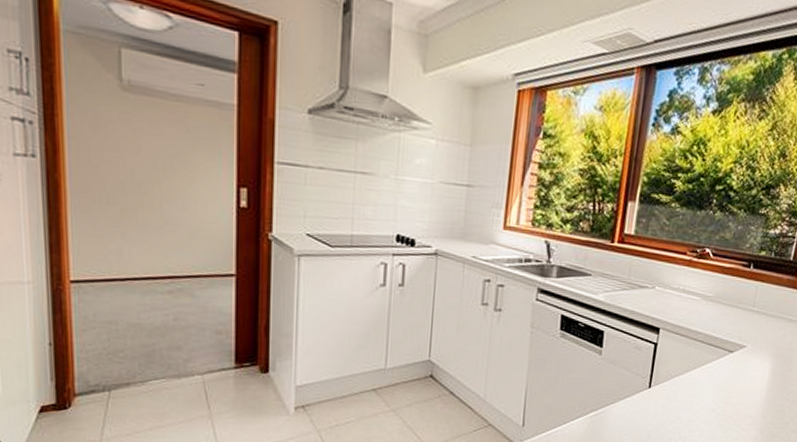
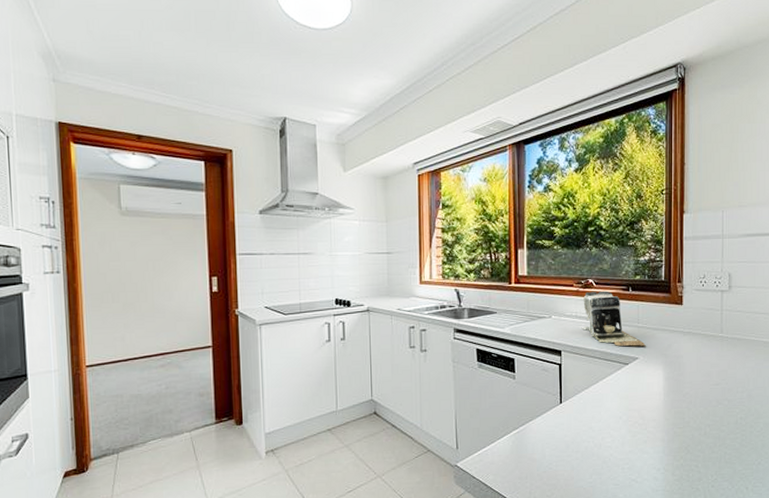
coffee maker: none [688,263,757,334] -> present [582,290,646,347]

